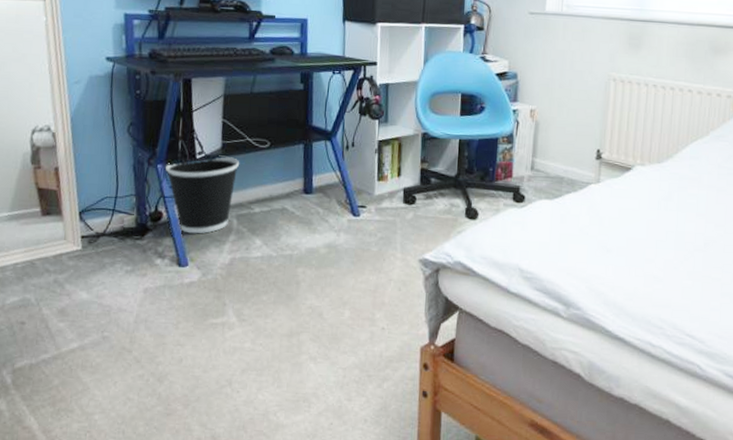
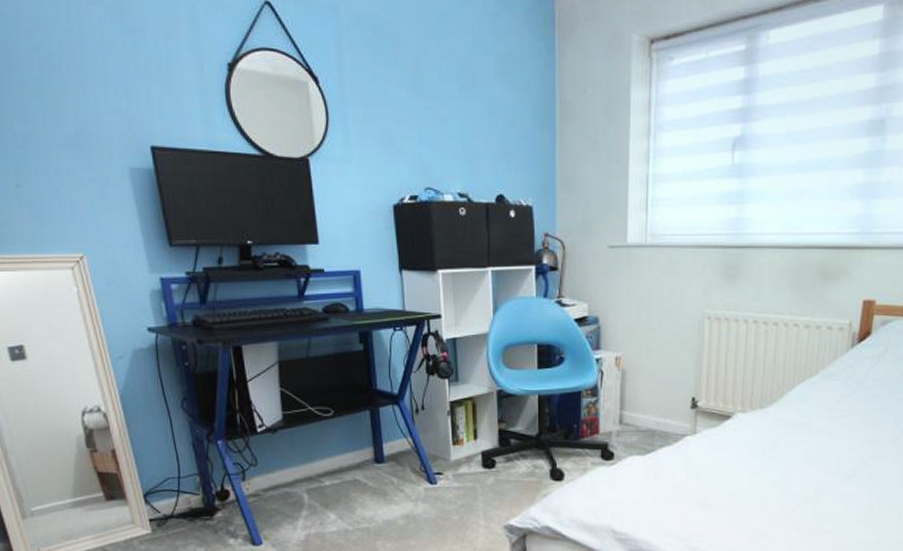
wastebasket: present [166,155,240,234] -> none [226,427,304,511]

